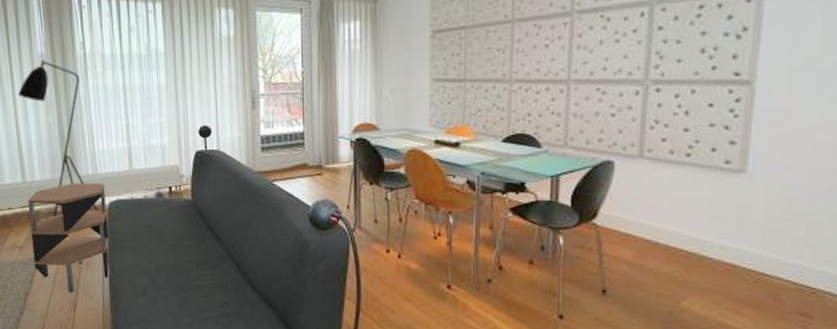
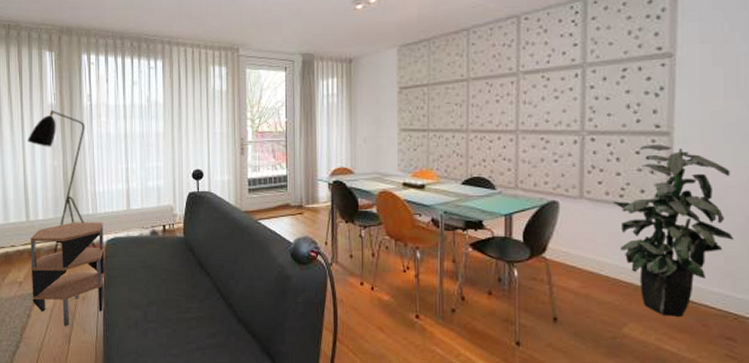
indoor plant: none [678,95,821,290] -> present [613,145,734,317]

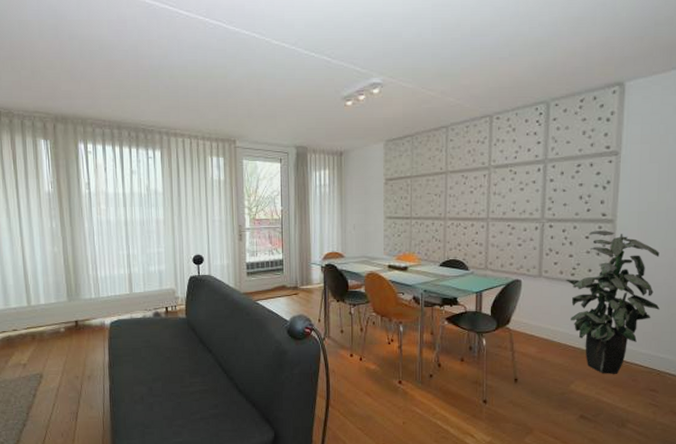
floor lamp: present [27,109,105,260] -> none [24,197,109,341]
side table: present [30,222,105,326] -> none [32,305,110,403]

